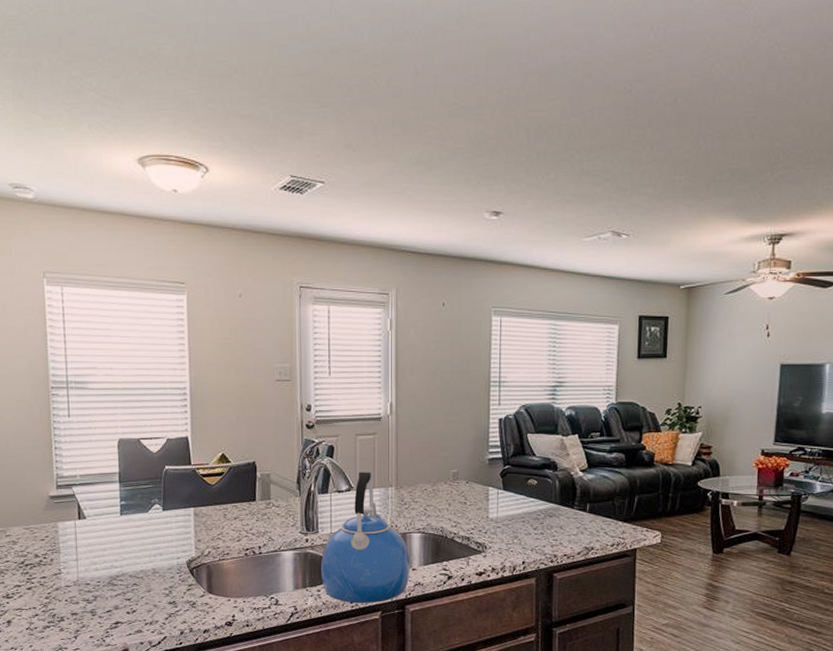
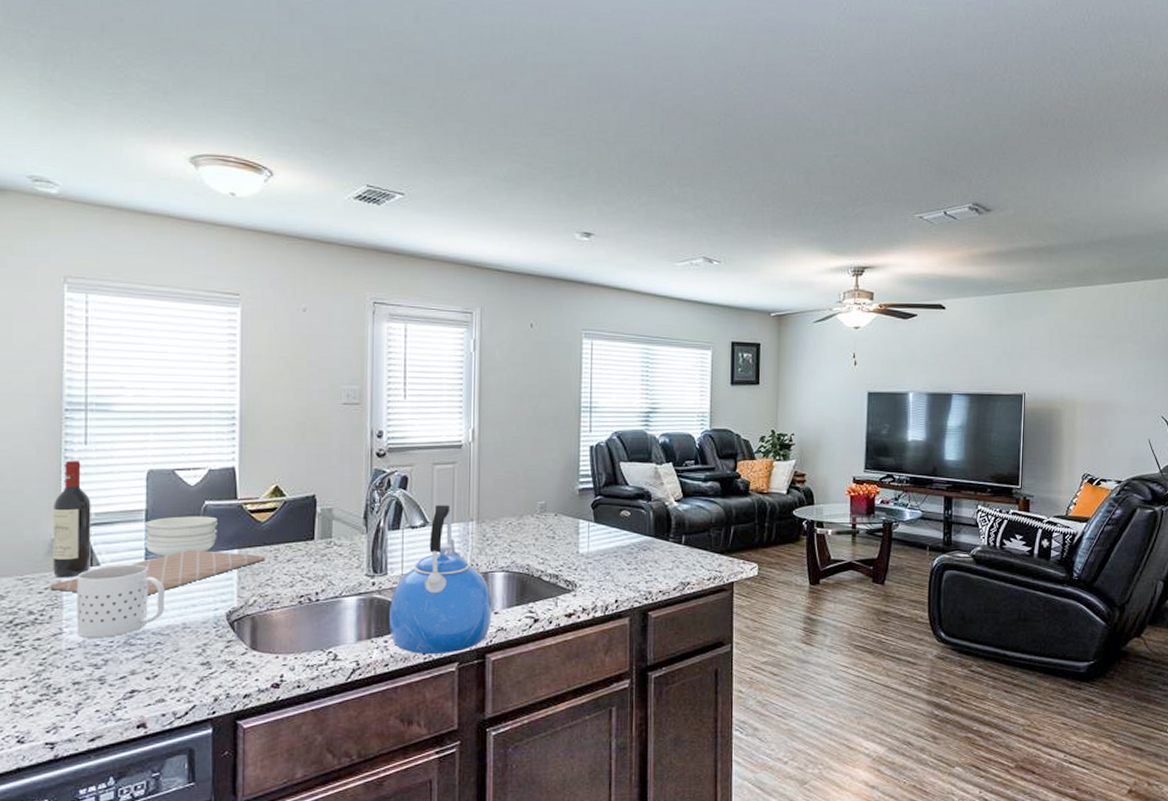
wine bottle: none [48,431,79,528] -> present [53,460,91,578]
placemat: none [48,507,217,545] -> present [48,549,266,596]
mug: none [69,518,138,578] -> present [77,564,166,637]
bowl: none [119,478,177,513] -> present [144,516,217,557]

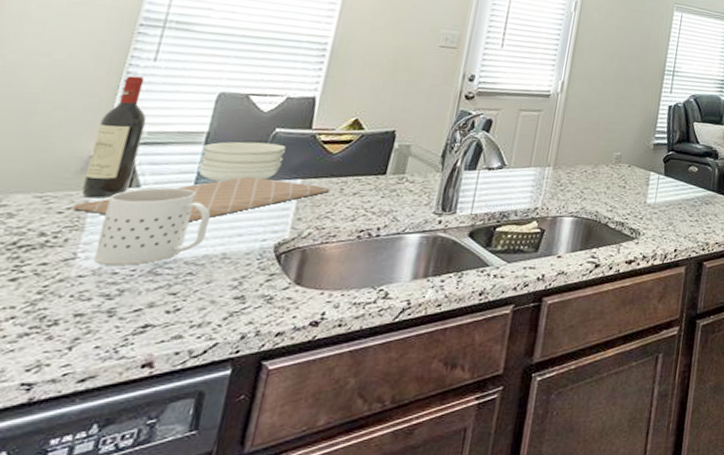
kettle: present [388,505,492,655] -> none [448,149,557,296]

